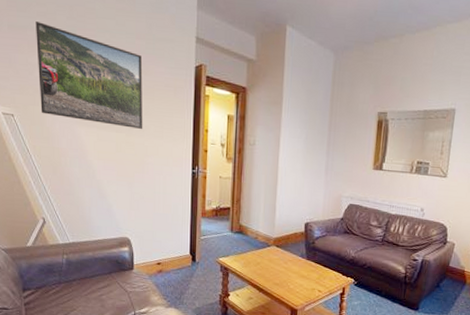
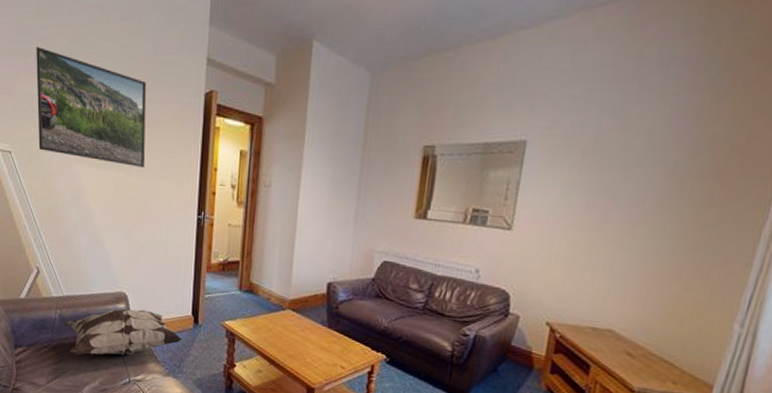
decorative pillow: none [70,251,182,294] -> present [63,308,182,355]

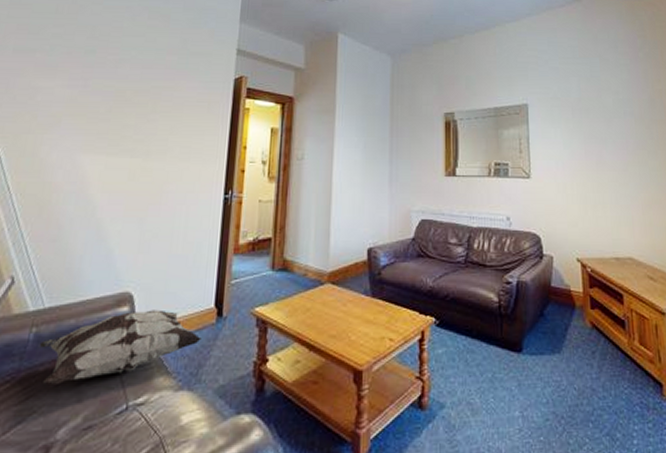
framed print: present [36,47,147,167] -> none [35,43,172,151]

